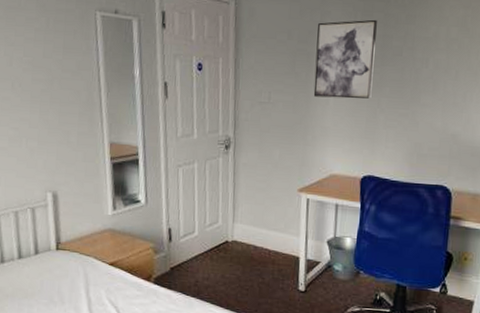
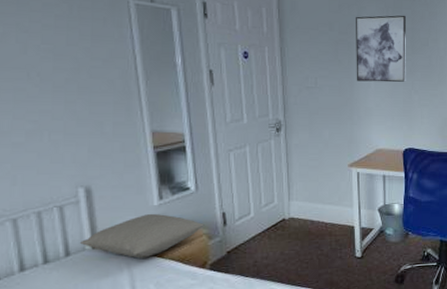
pillow: none [47,222,152,265] -> present [80,213,204,259]

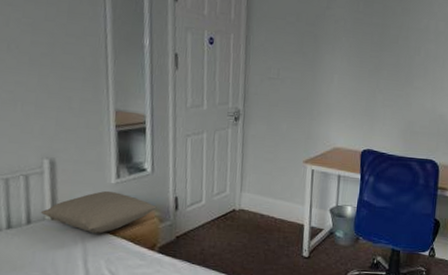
wall art: present [356,15,406,82] -> none [319,8,377,80]

